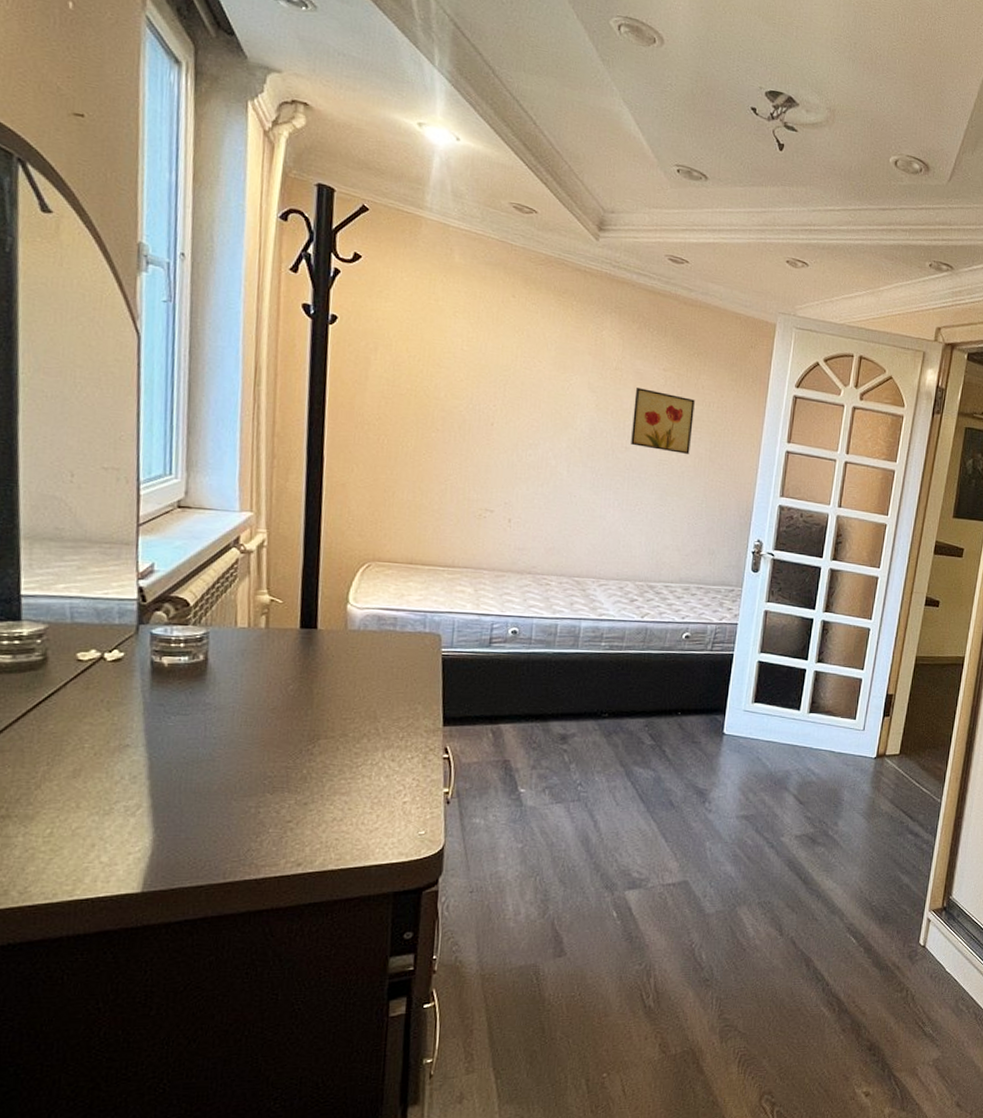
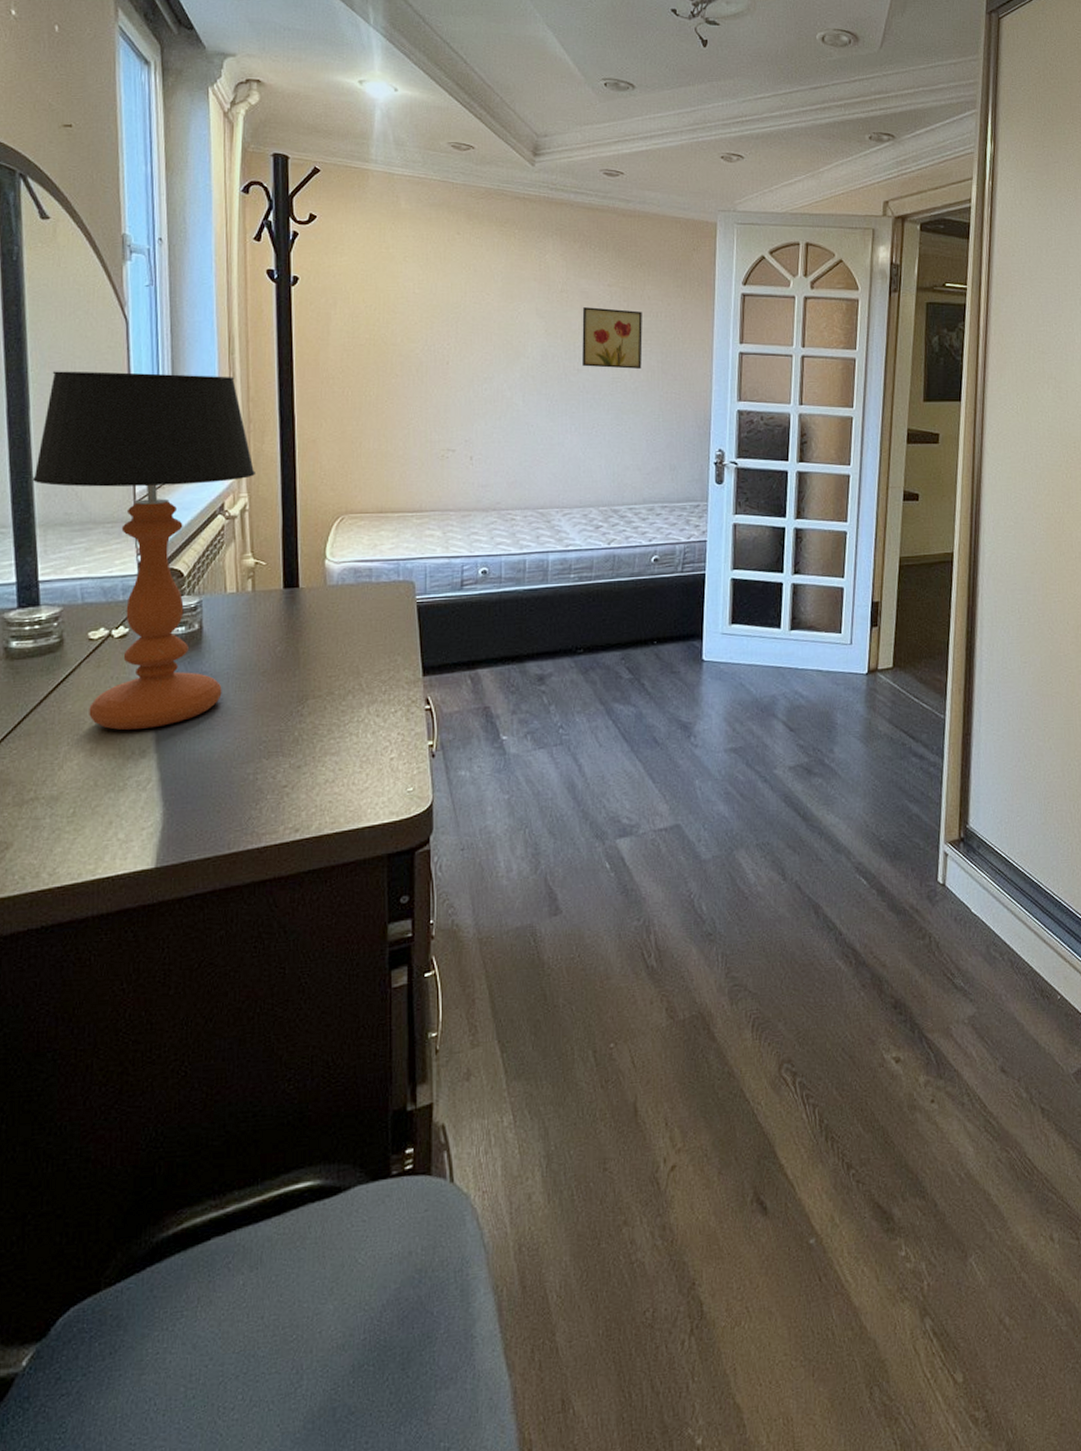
table lamp: none [18,377,277,756] -> present [32,371,255,730]

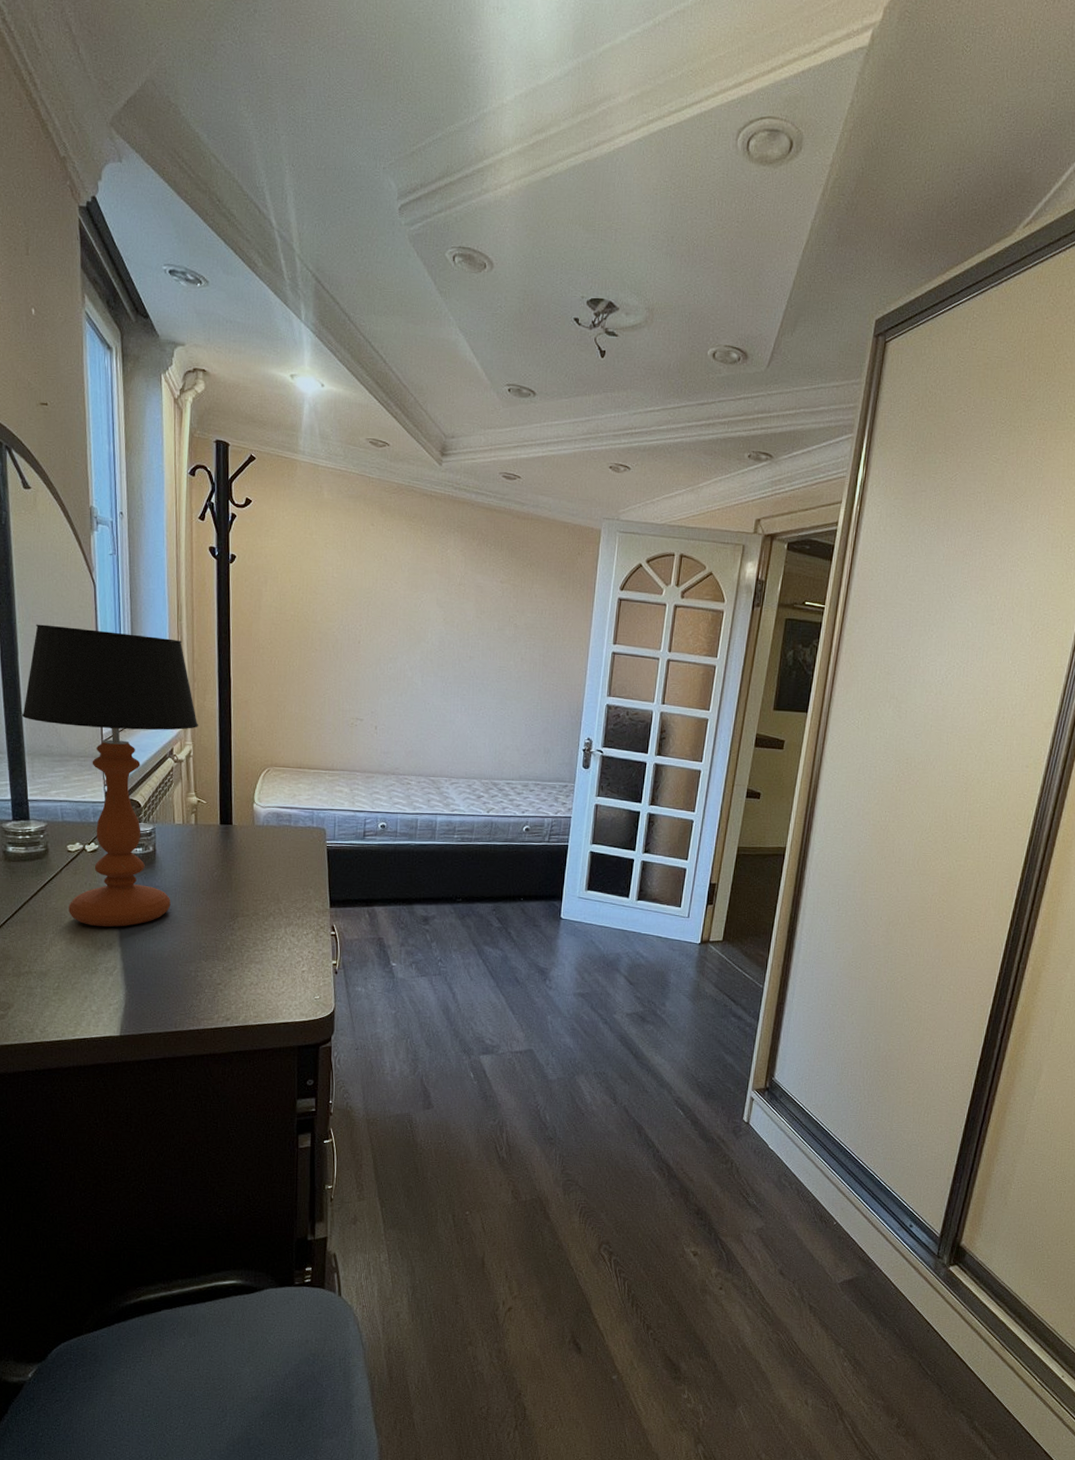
wall art: present [582,307,643,369] -> none [474,601,529,660]

